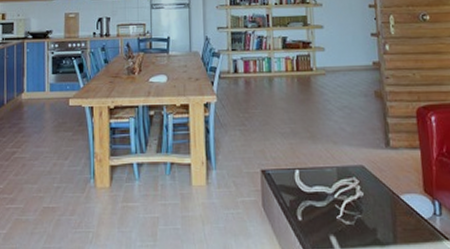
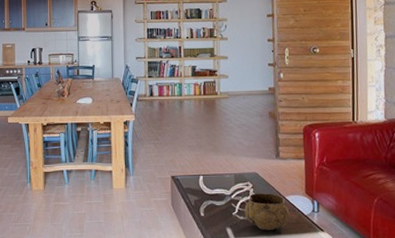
decorative bowl: none [350,191,407,240] -> present [244,193,290,231]

